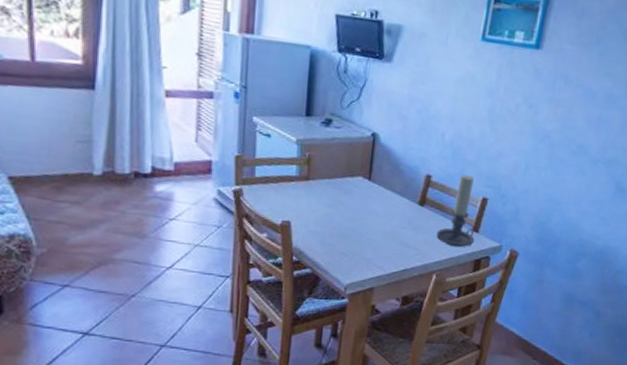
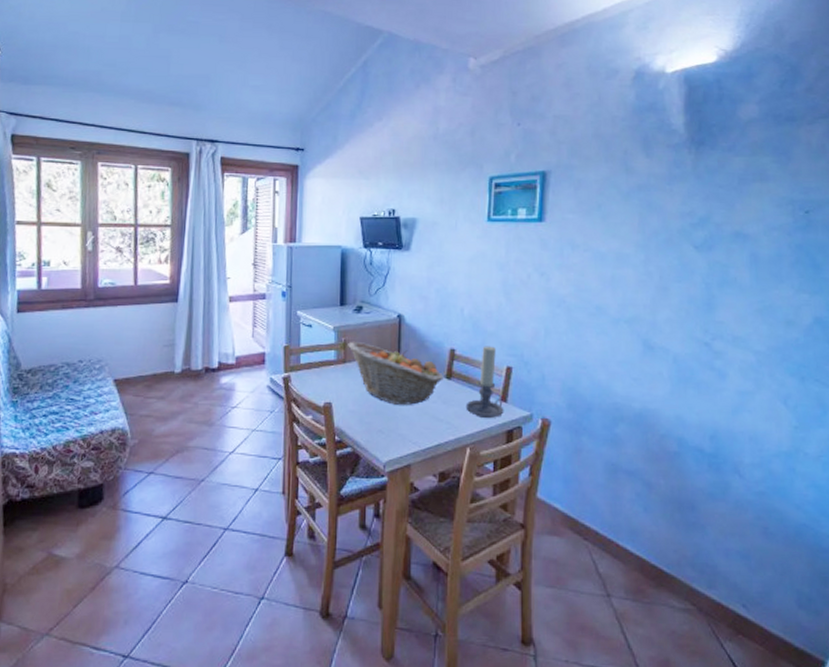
fruit basket: none [312,157,417,230] -> present [348,341,443,405]

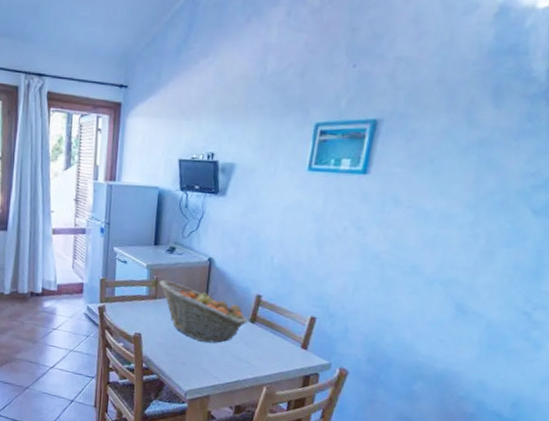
candle holder: present [465,346,504,419] -> none [266,295,304,364]

